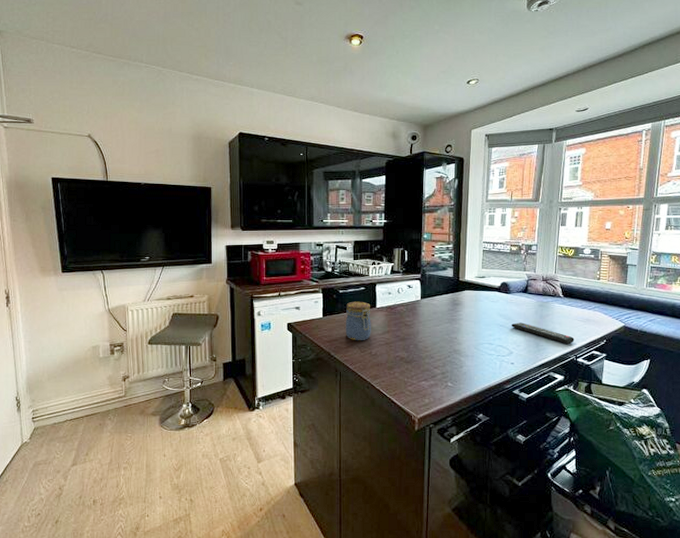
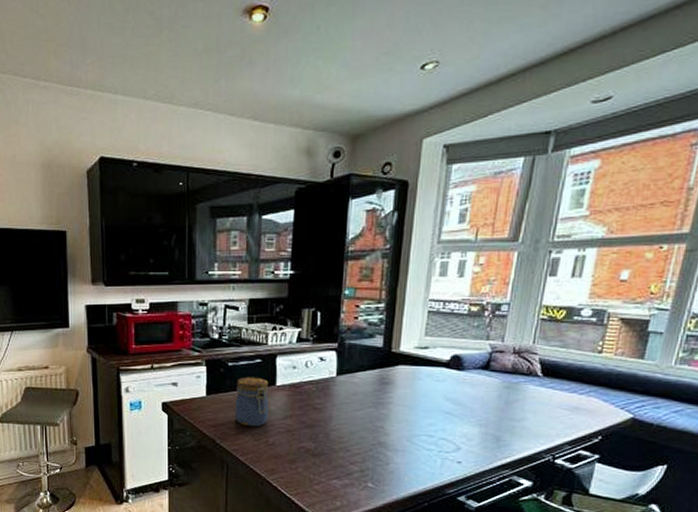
remote control: present [511,322,575,344] -> none [461,409,554,440]

